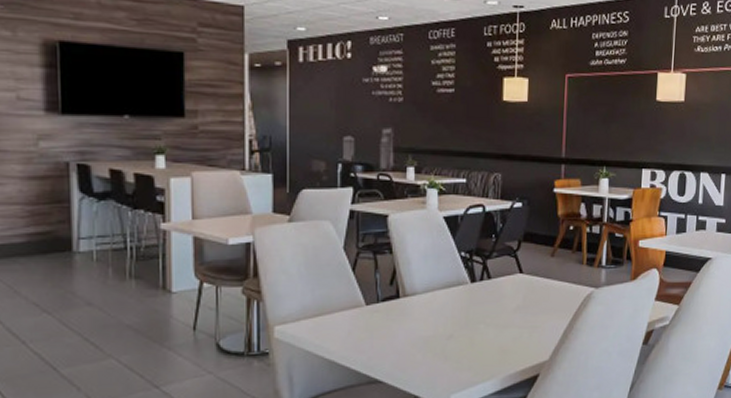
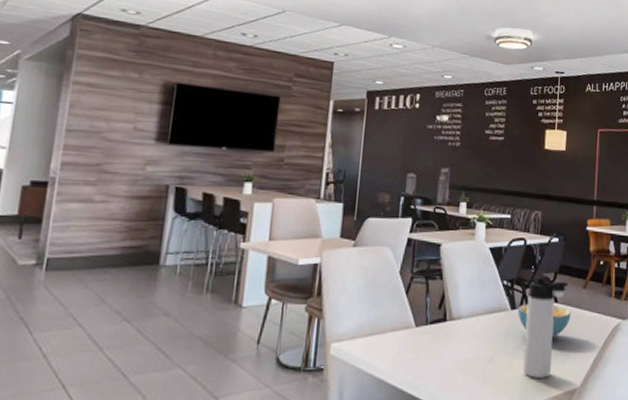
cereal bowl: none [478,276,538,309] -> present [517,304,571,337]
thermos bottle: none [486,247,535,353] -> present [522,277,569,378]

